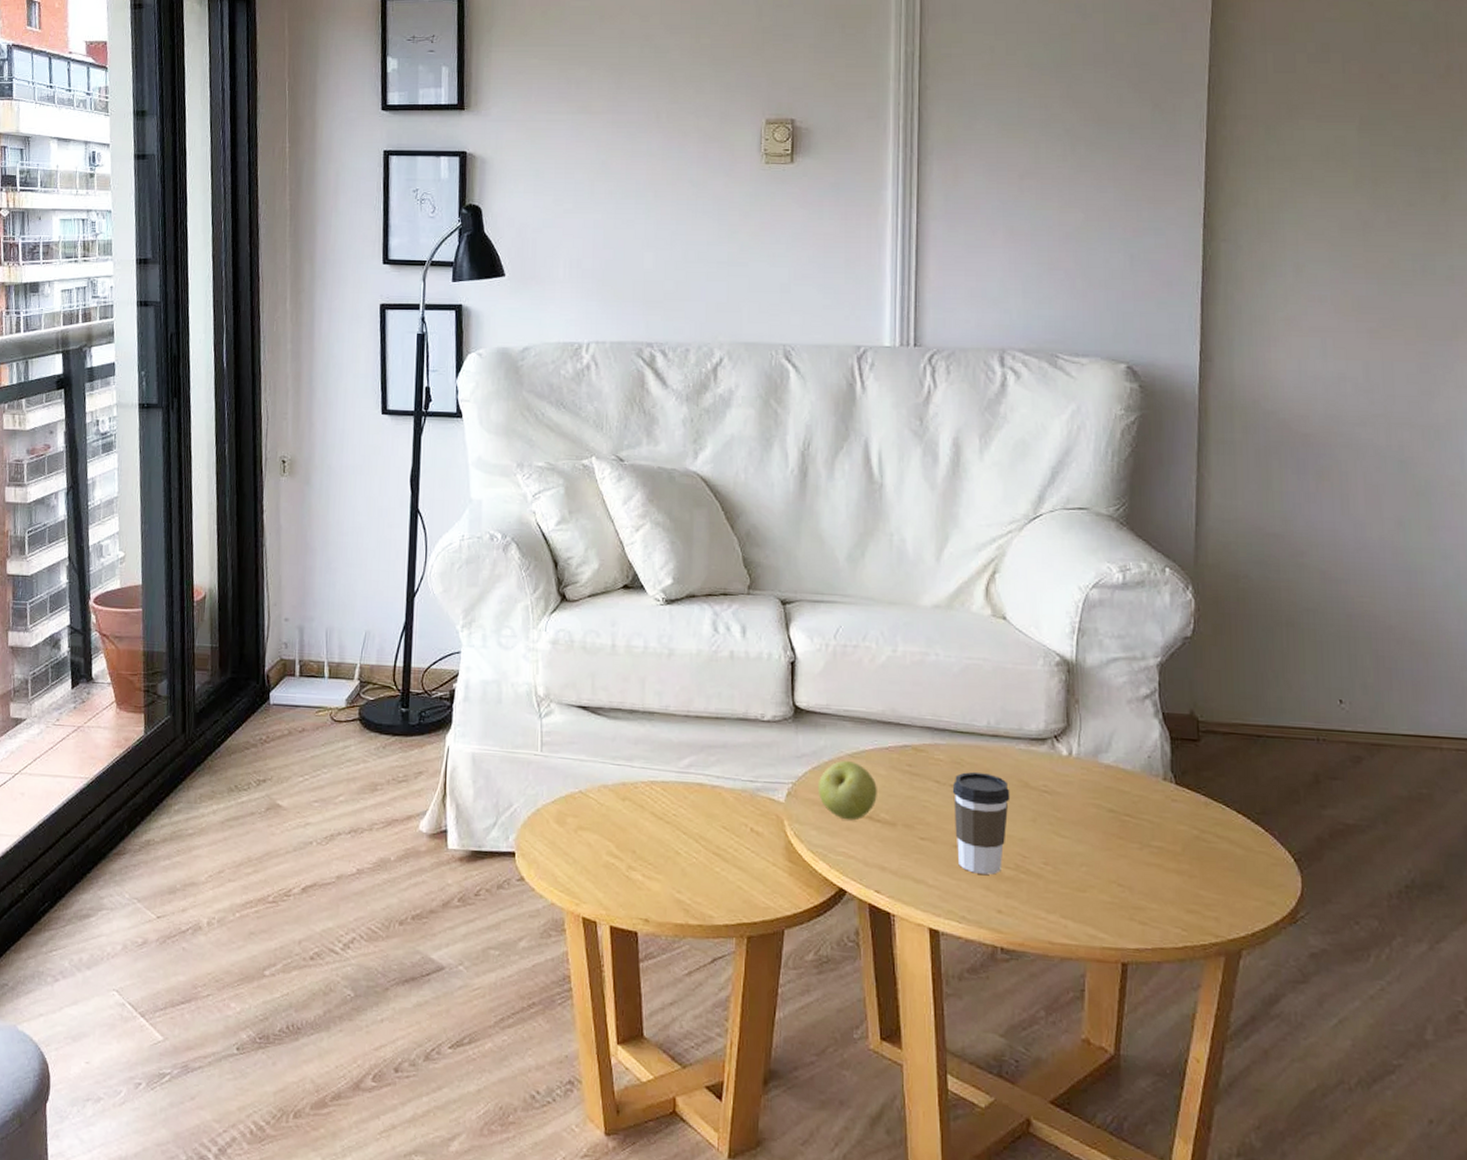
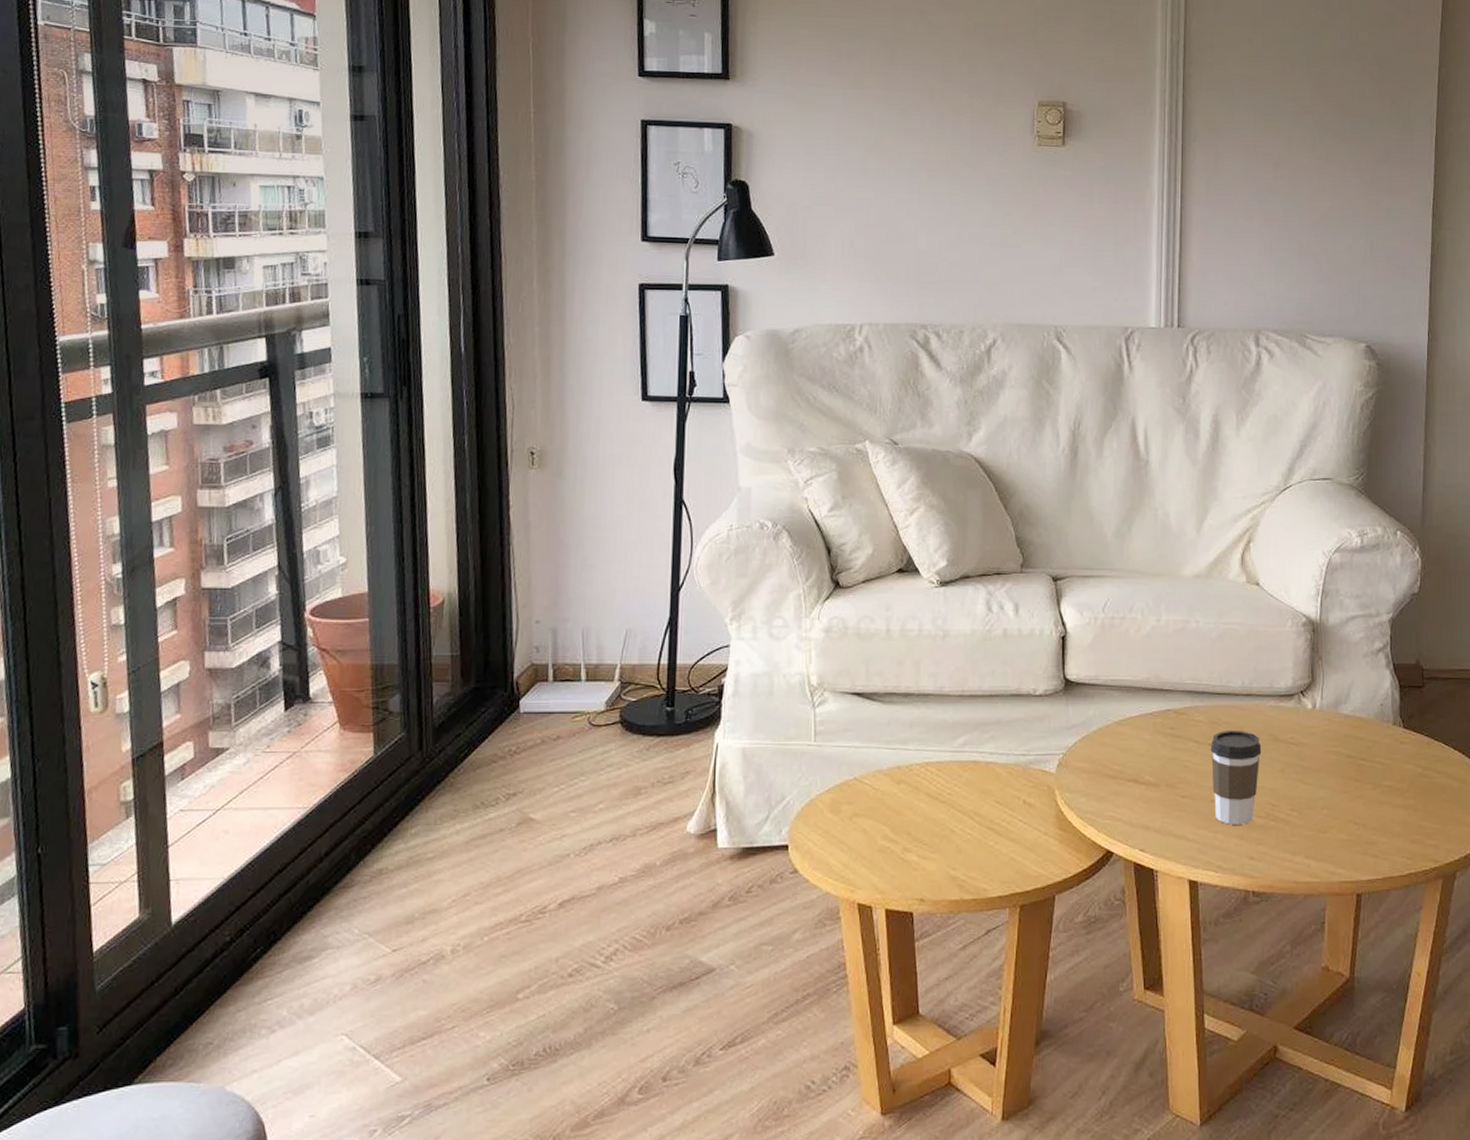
apple: present [817,760,877,821] -> none [1086,727,1142,785]

